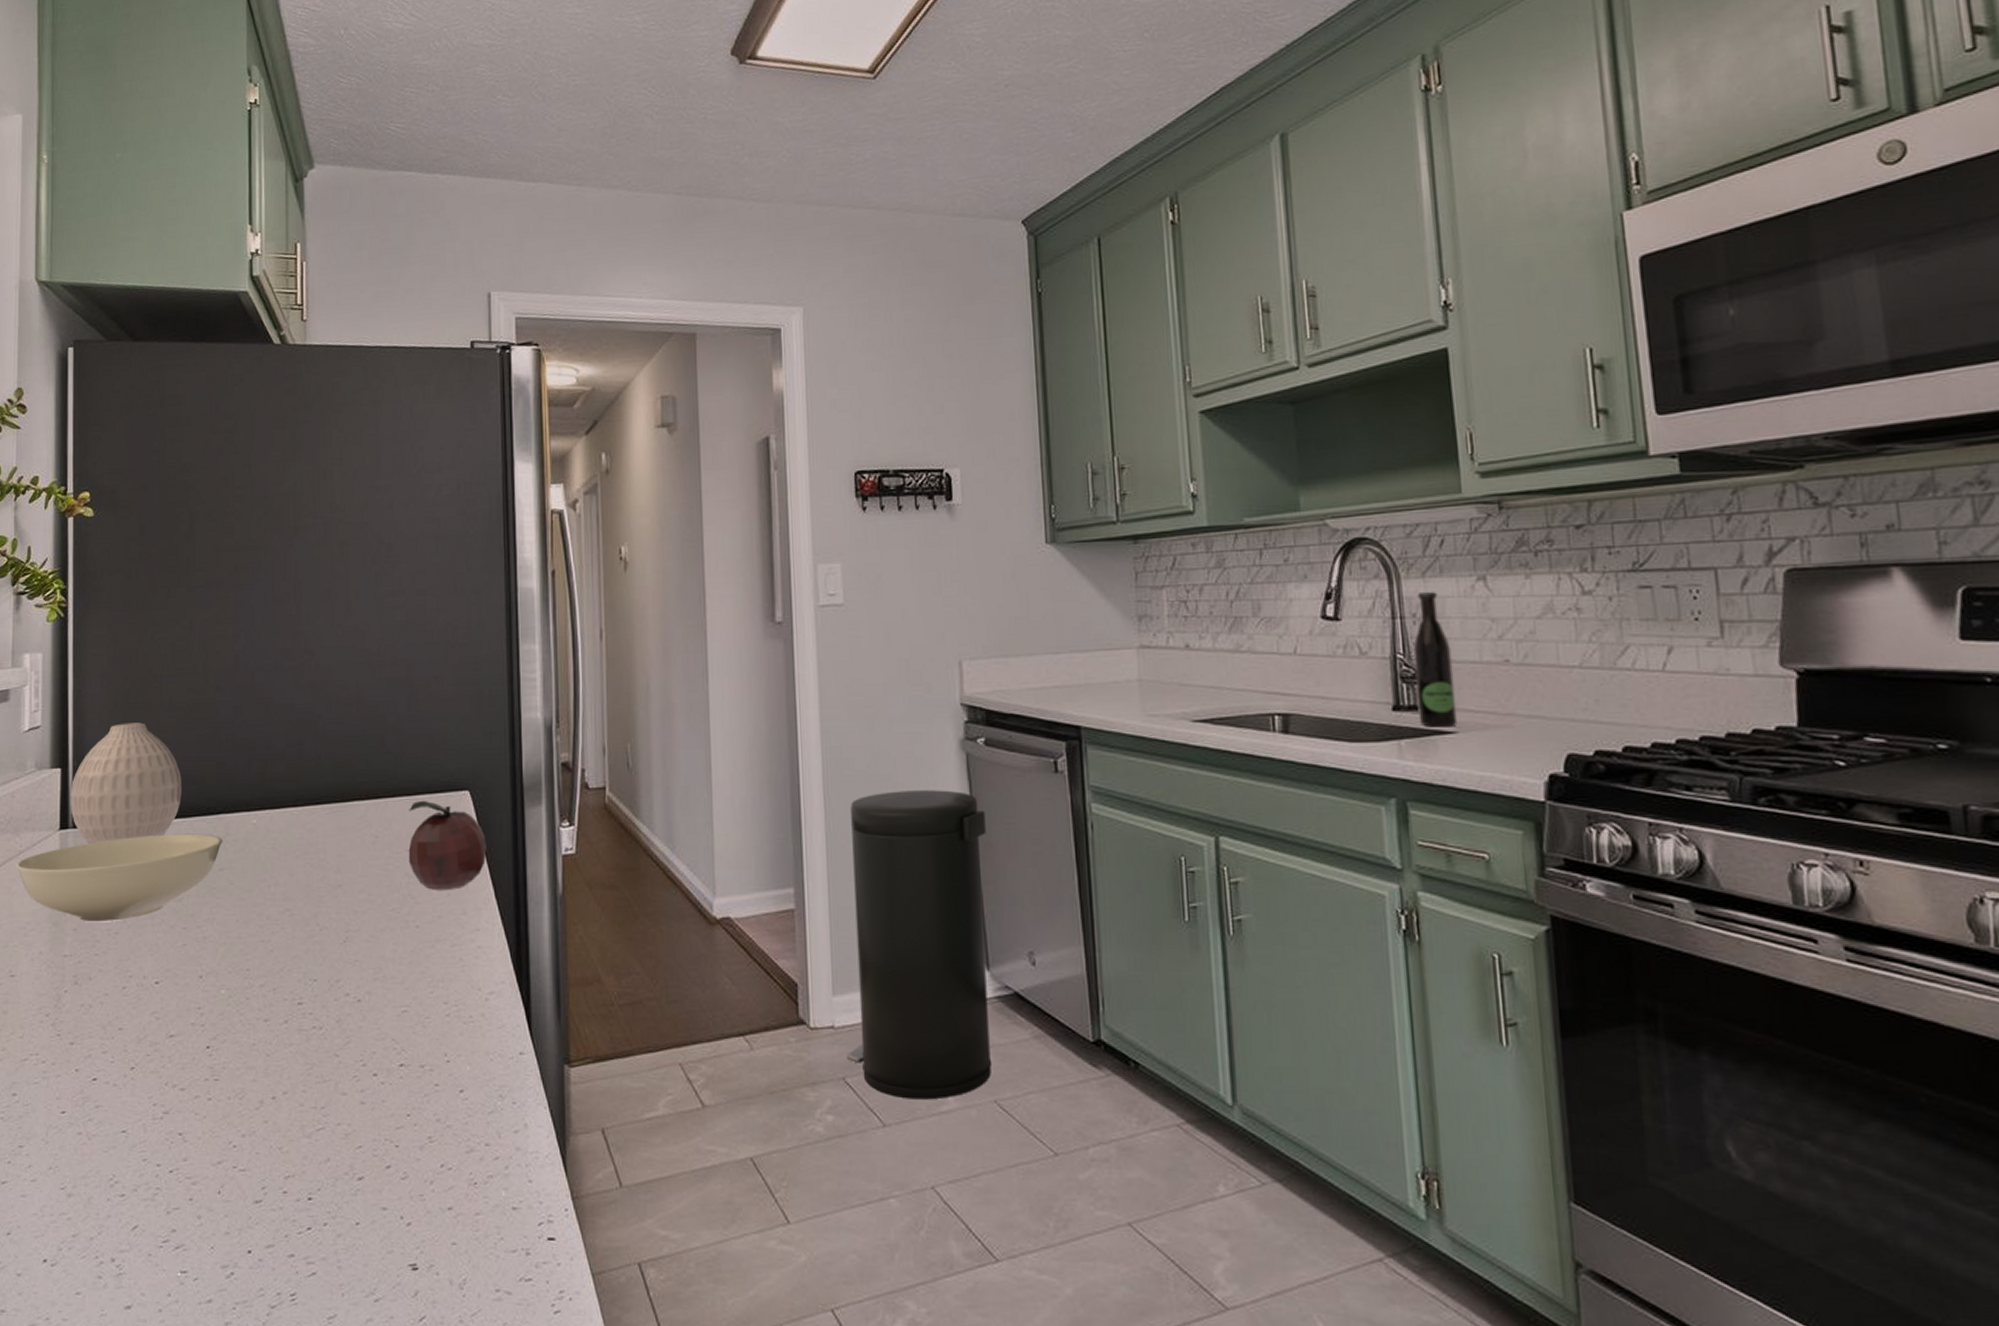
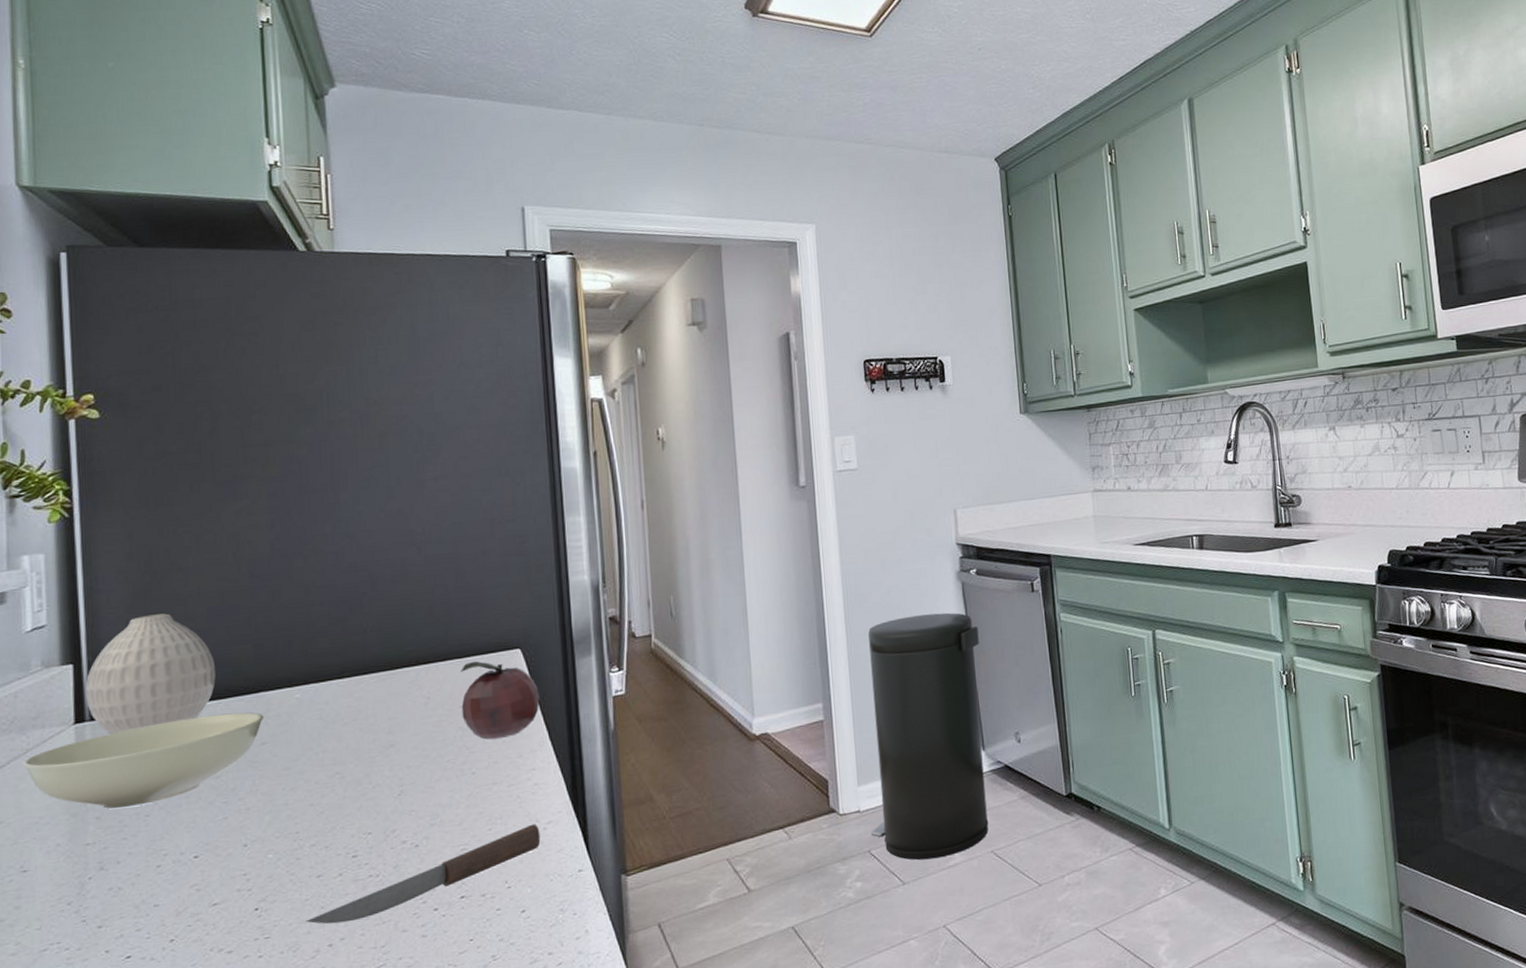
knife: none [252,992,482,1075] -> present [306,824,541,924]
bottle: present [1413,592,1458,727] -> none [1287,440,1318,538]

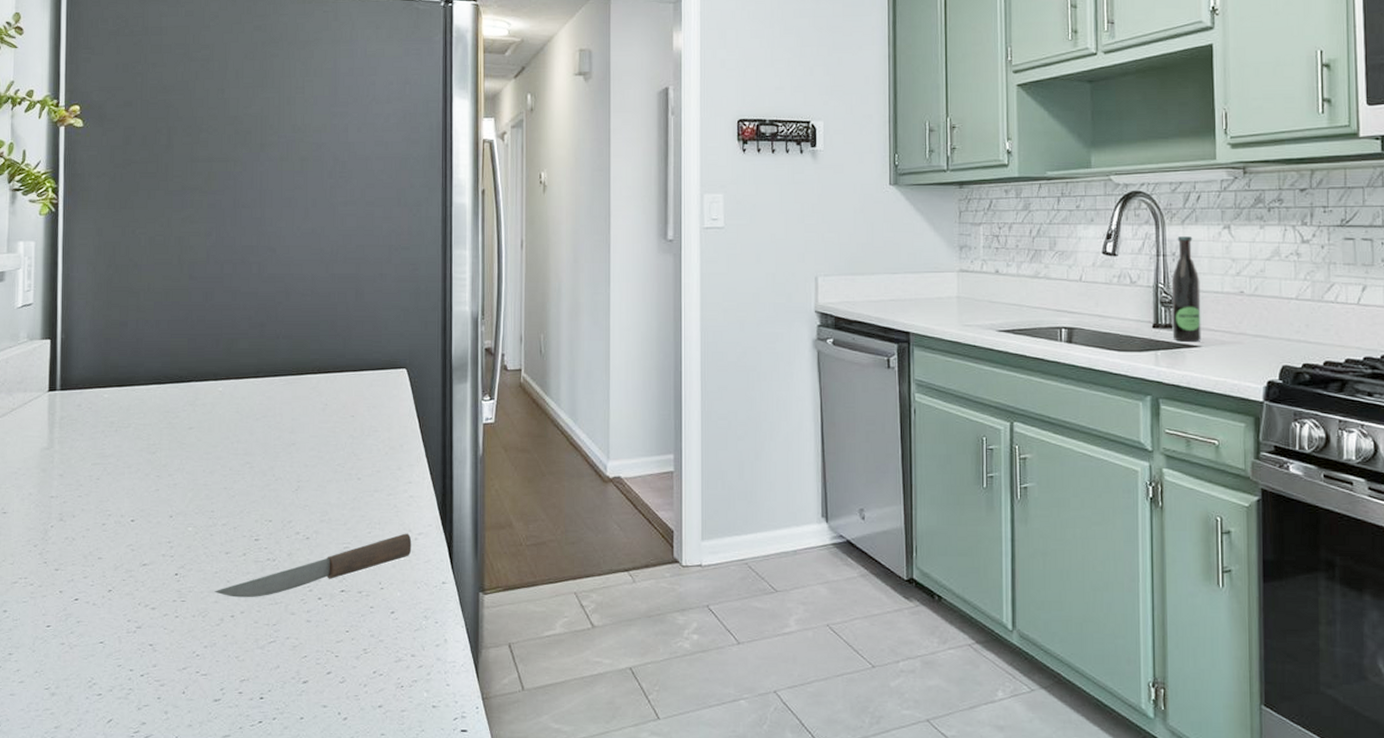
bowl: present [23,712,263,809] -> none [9,397,192,470]
vase: present [85,613,217,735] -> none [58,303,158,405]
fruit: present [460,660,540,740] -> none [353,375,420,451]
pedal bin: present [868,612,989,860] -> none [711,379,830,623]
bottle: none [1287,440,1318,538] -> present [1171,236,1202,342]

